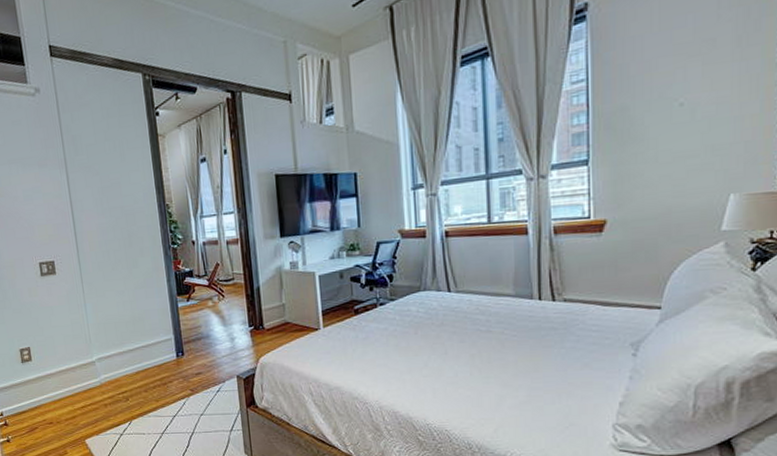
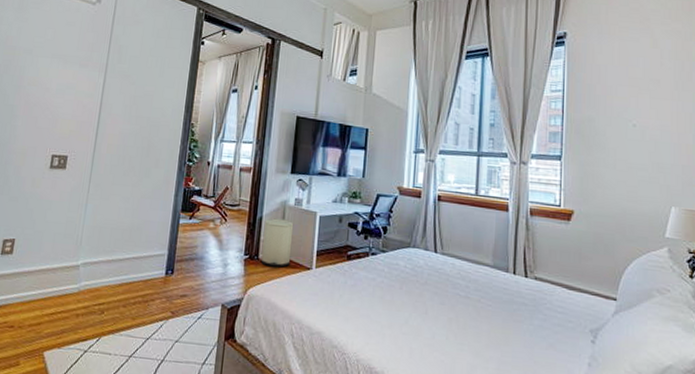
pedal bin: none [263,285,297,334] -> present [261,218,294,268]

